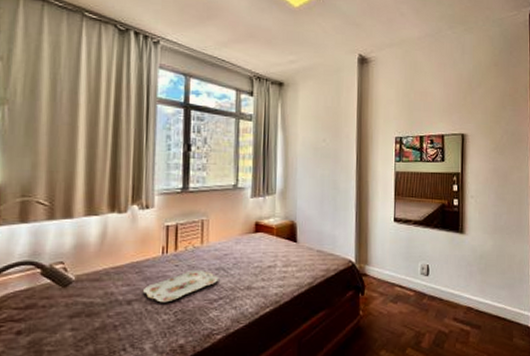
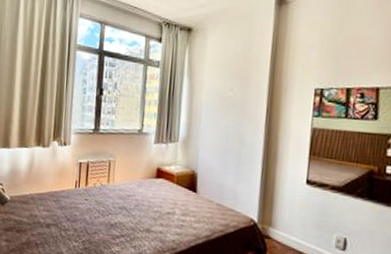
serving tray: present [142,270,218,303] -> none [58,205,121,231]

